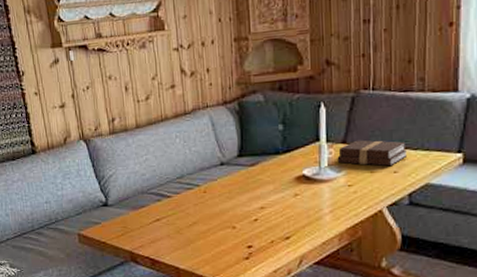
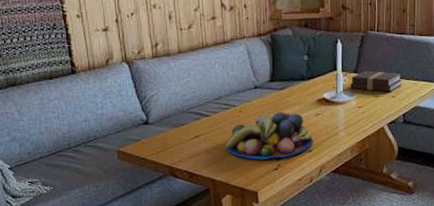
fruit bowl: none [188,192,291,247] -> present [225,112,314,160]

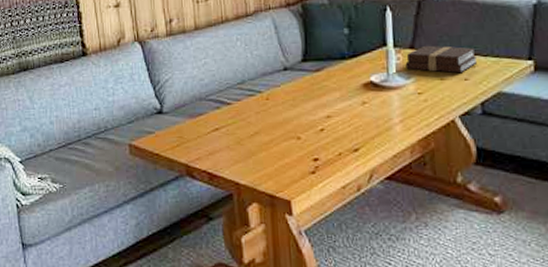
fruit bowl: present [225,112,314,160] -> none [250,100,360,160]

